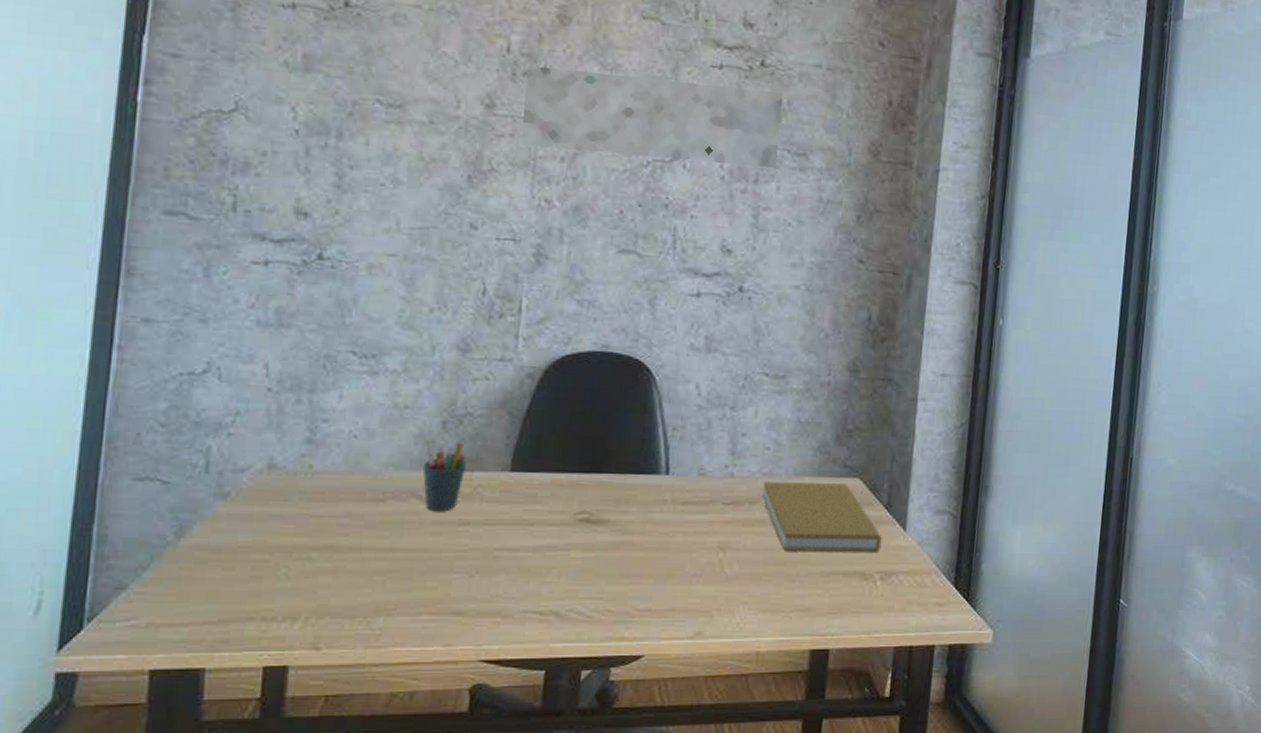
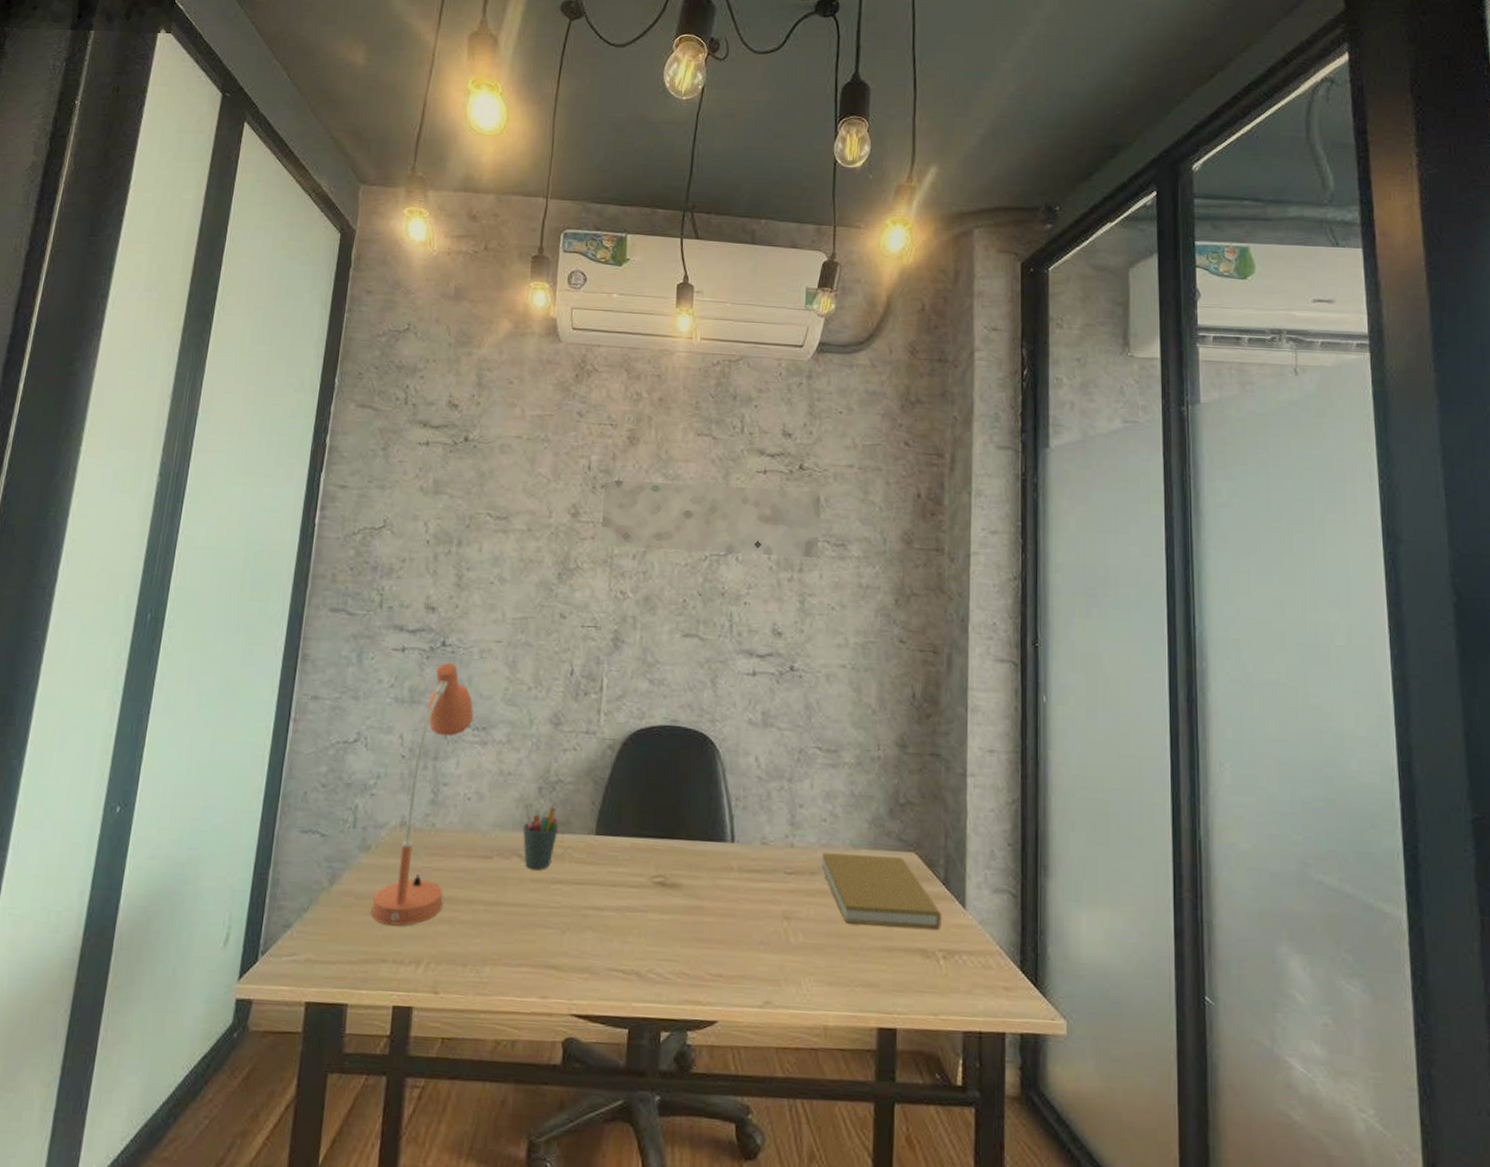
desk lamp: none [230,279,361,580] -> present [370,662,474,926]

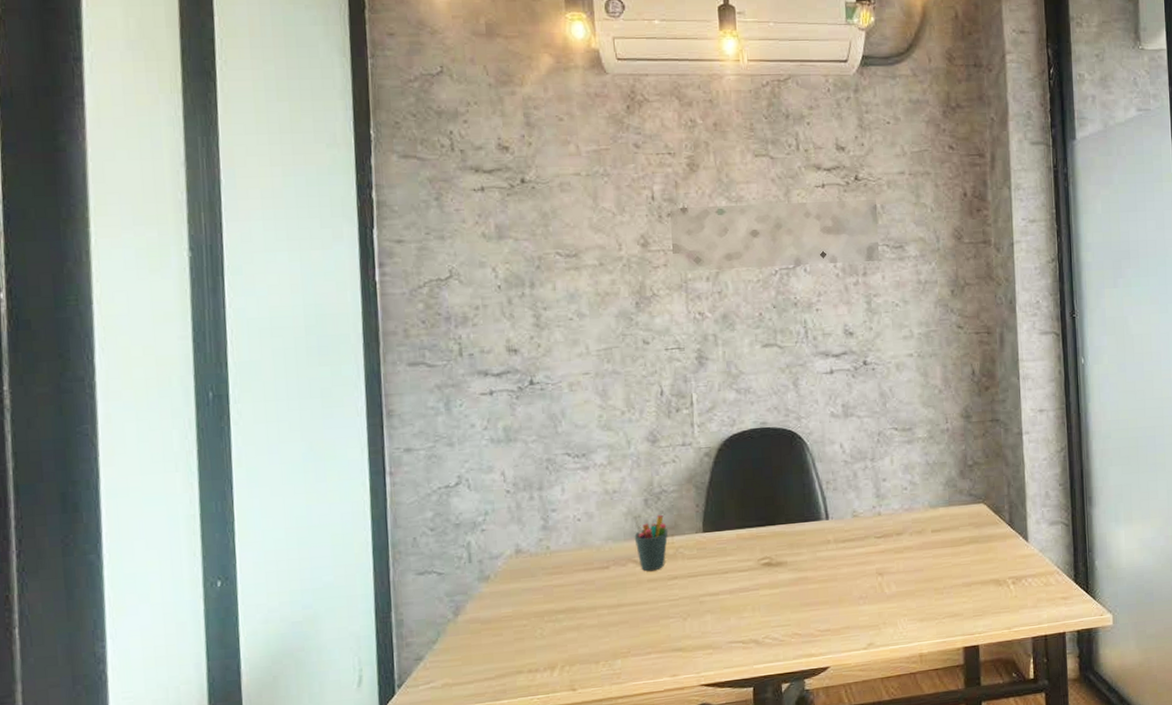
desk lamp: present [370,662,474,926] -> none [499,399,572,642]
book: present [821,852,942,930] -> none [905,509,1010,570]

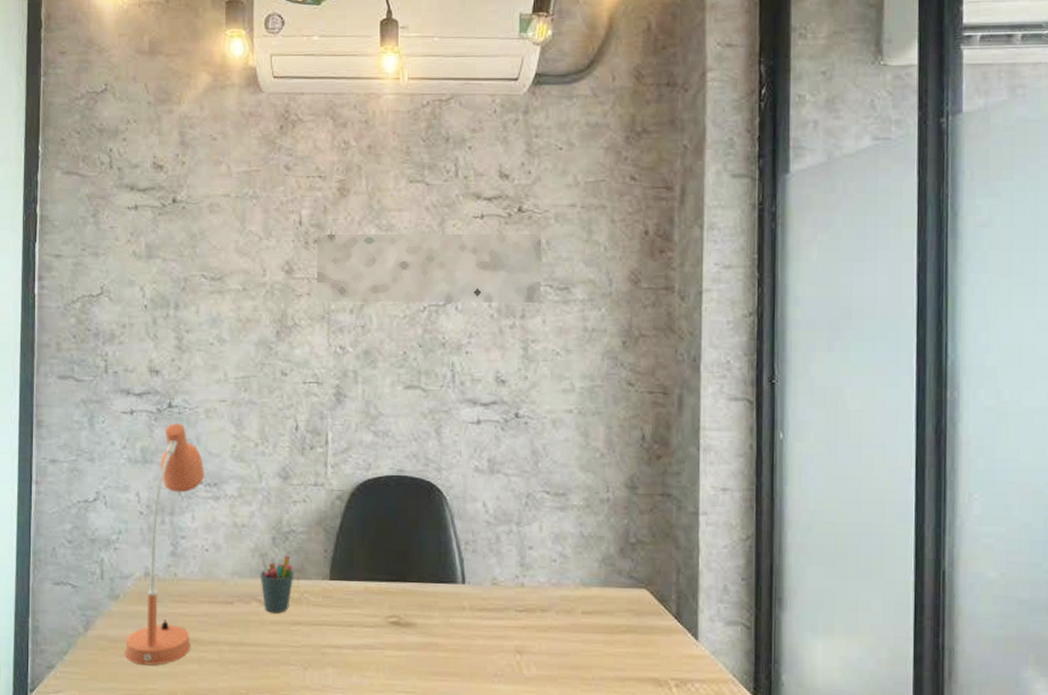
desk lamp: none [499,399,572,642] -> present [124,423,205,665]

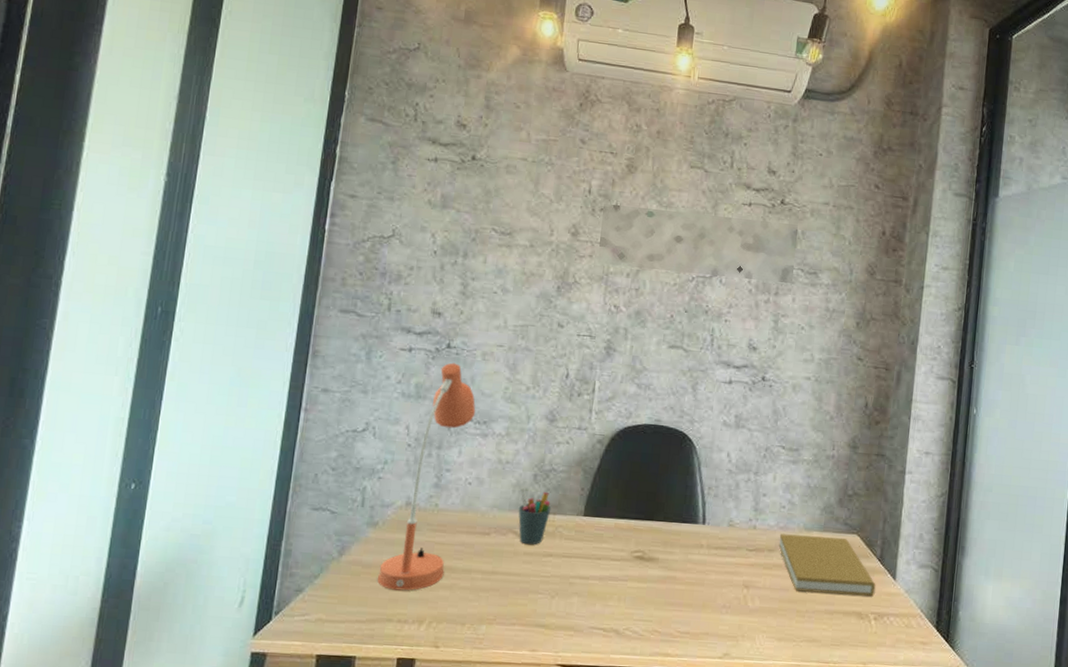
book: none [552,591,674,660] -> present [778,534,876,597]

